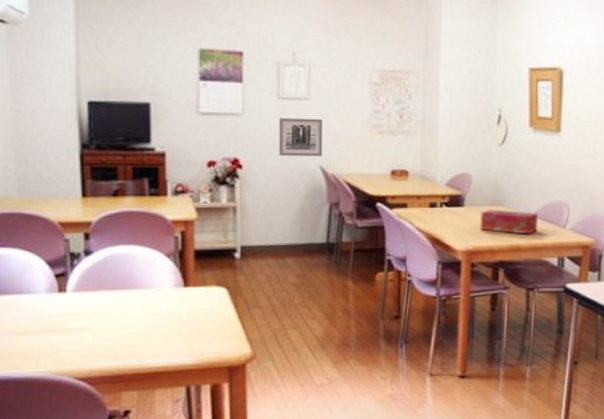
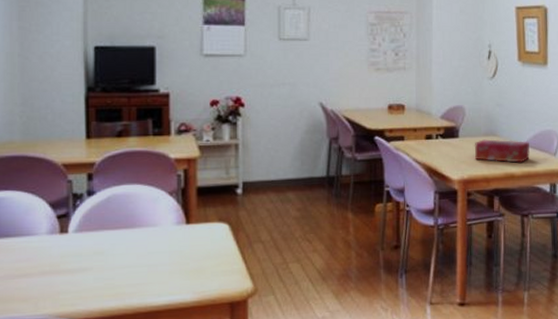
wall art: present [279,118,323,157] -> none [280,57,322,95]

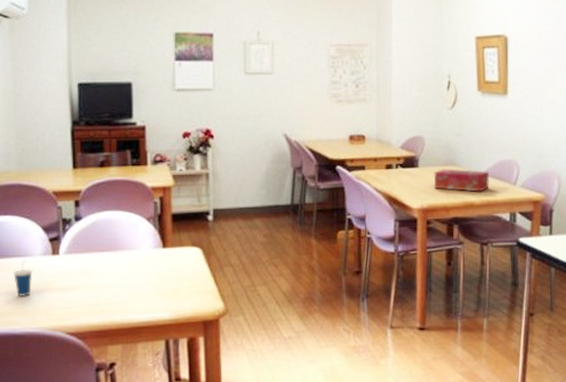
cup: none [14,241,36,280] -> present [13,261,33,297]

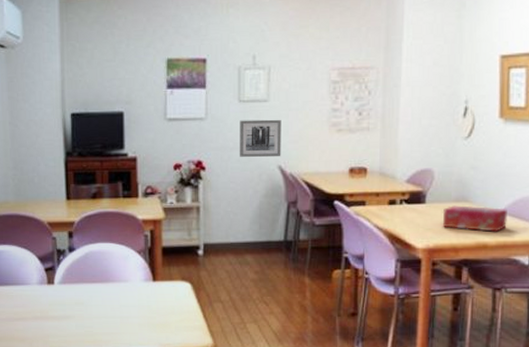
cup: present [13,261,33,297] -> none [12,289,30,323]
wall art: none [246,90,286,126] -> present [240,119,281,158]

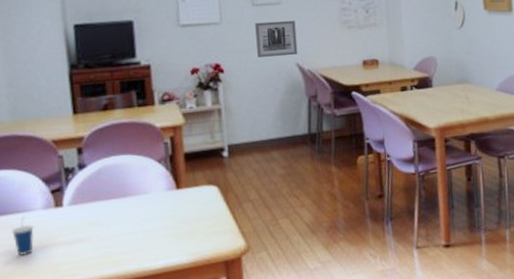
cup: none [12,289,30,323] -> present [12,217,34,256]
tissue box: present [442,205,507,232] -> none [447,85,502,108]

